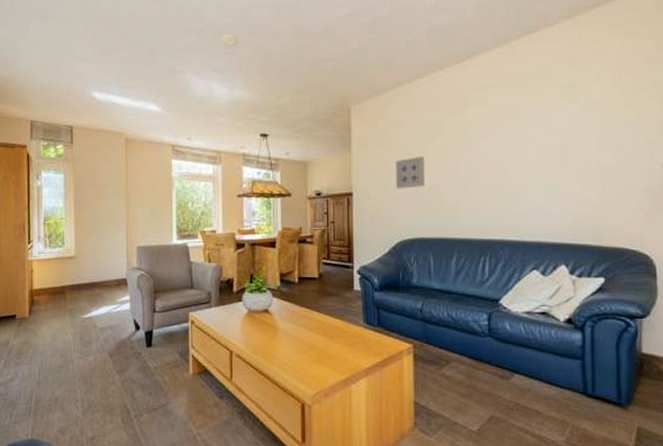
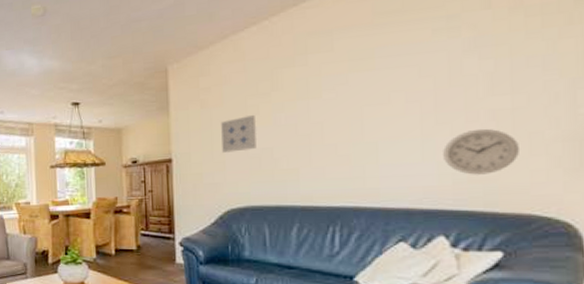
wall clock: none [565,178,616,215] -> present [443,128,519,175]

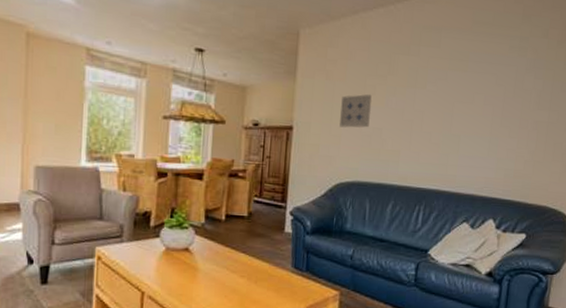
wall clock: present [443,128,519,175] -> none [501,135,548,172]

